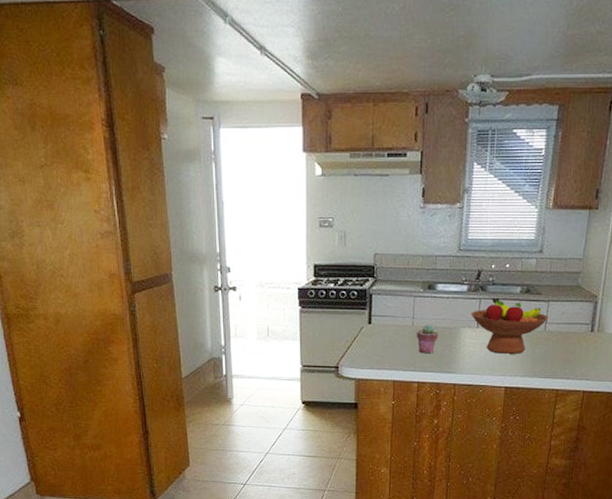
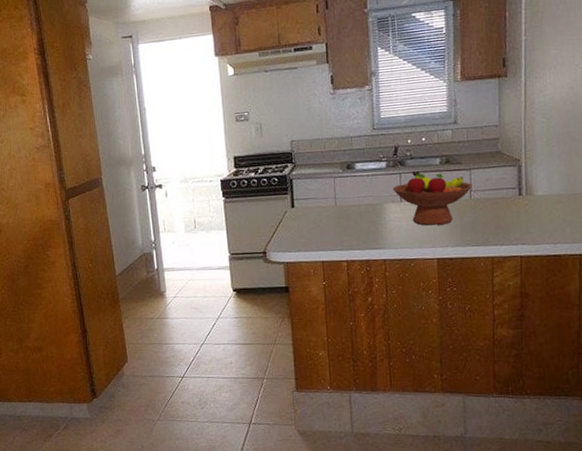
potted succulent: present [416,323,439,354] -> none [340,202,363,232]

